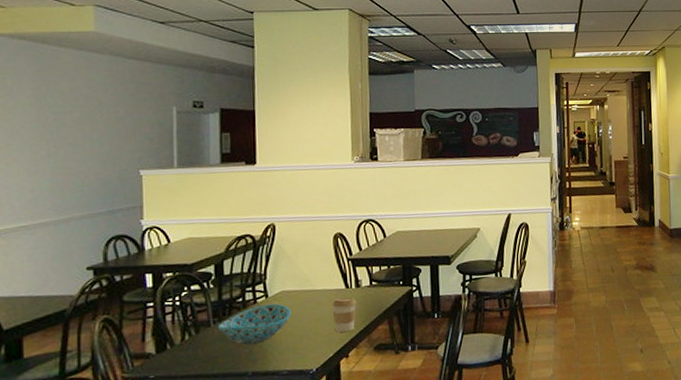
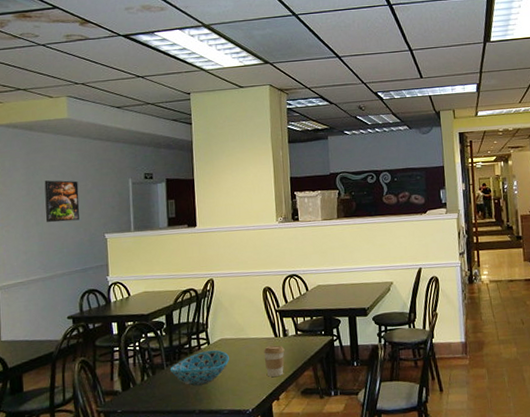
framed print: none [60,104,107,155] -> present [44,180,80,223]

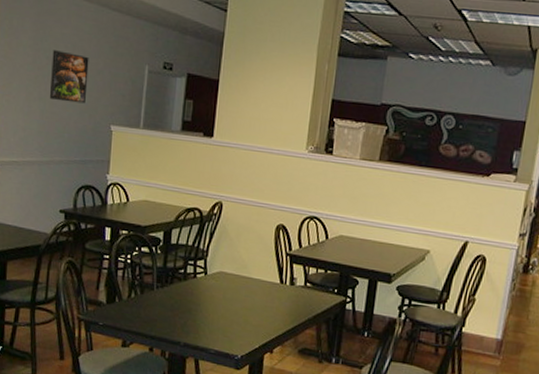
bowl: present [169,350,229,386] -> none [159,280,226,317]
coffee cup: present [263,345,285,378] -> none [264,291,289,328]

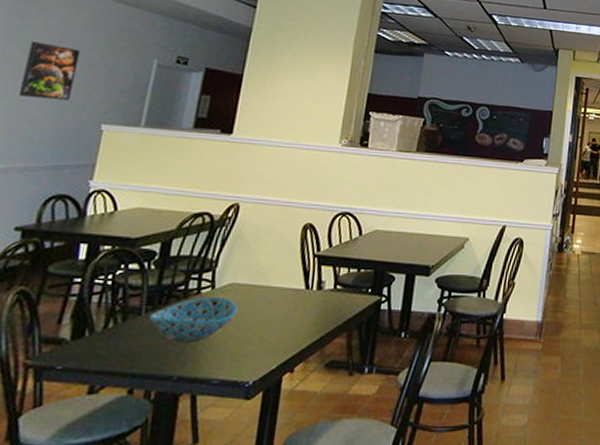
bowl: none [159,280,226,317] -> present [148,297,238,342]

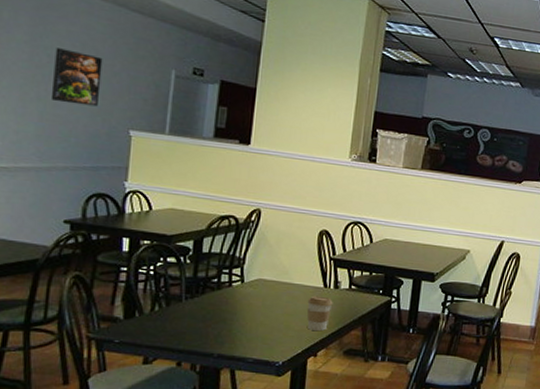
bowl: present [148,297,238,342] -> none [189,289,265,327]
coffee cup: none [284,299,315,342] -> present [307,295,333,332]

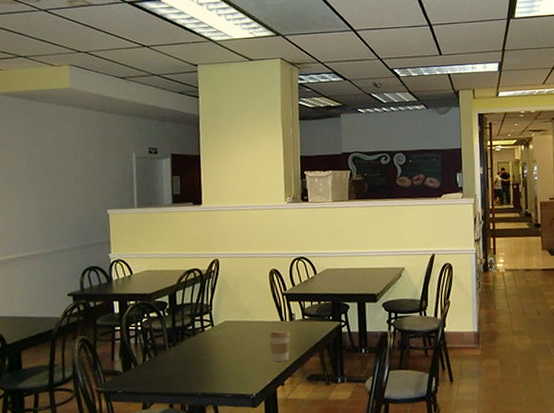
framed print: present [50,48,103,107] -> none [45,152,82,197]

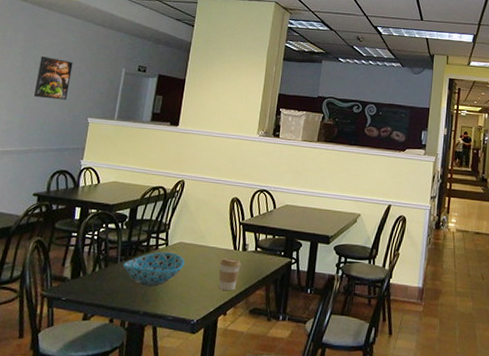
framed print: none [45,152,82,197] -> present [33,56,73,100]
bowl: none [172,332,234,368] -> present [122,251,185,286]

